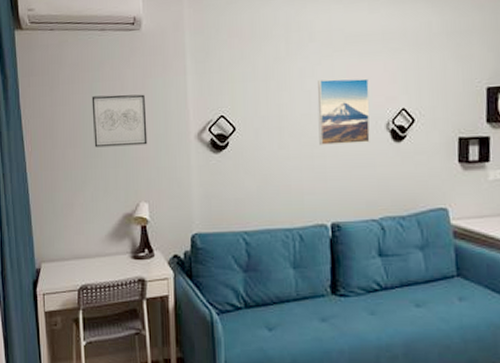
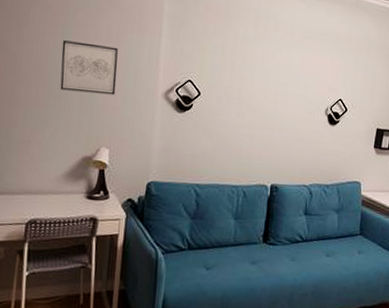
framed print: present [317,78,370,145] -> none [271,64,317,123]

